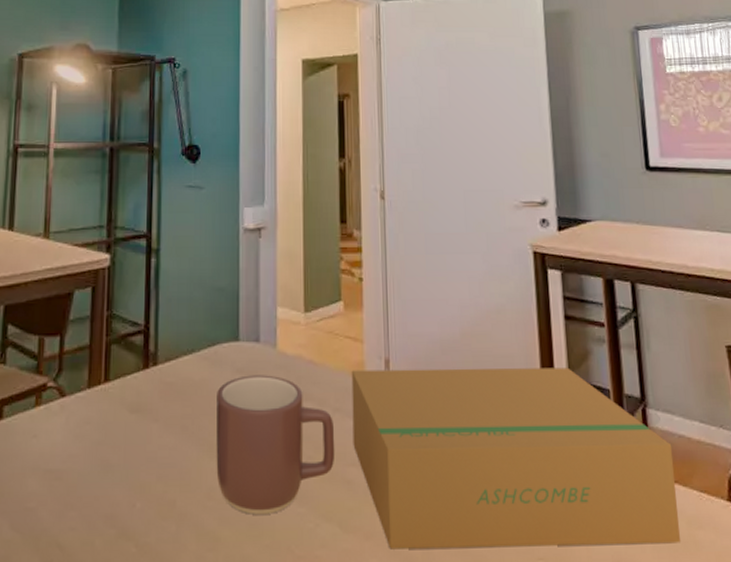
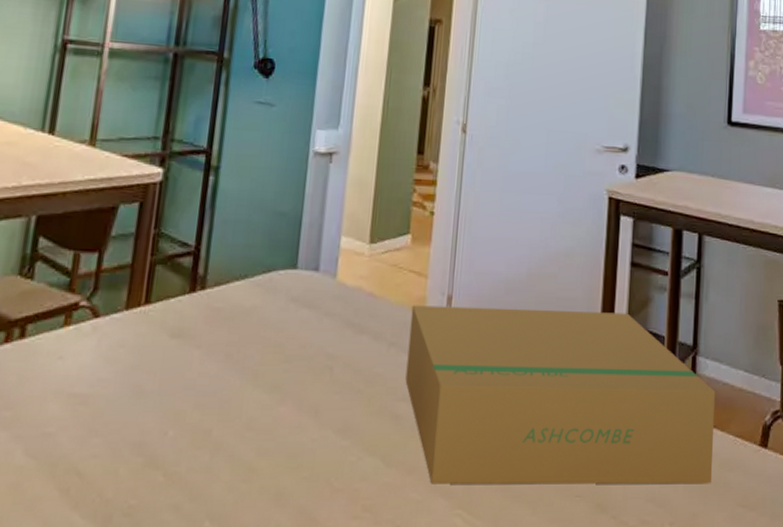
mug: present [216,375,335,515] -> none [258,305,388,446]

